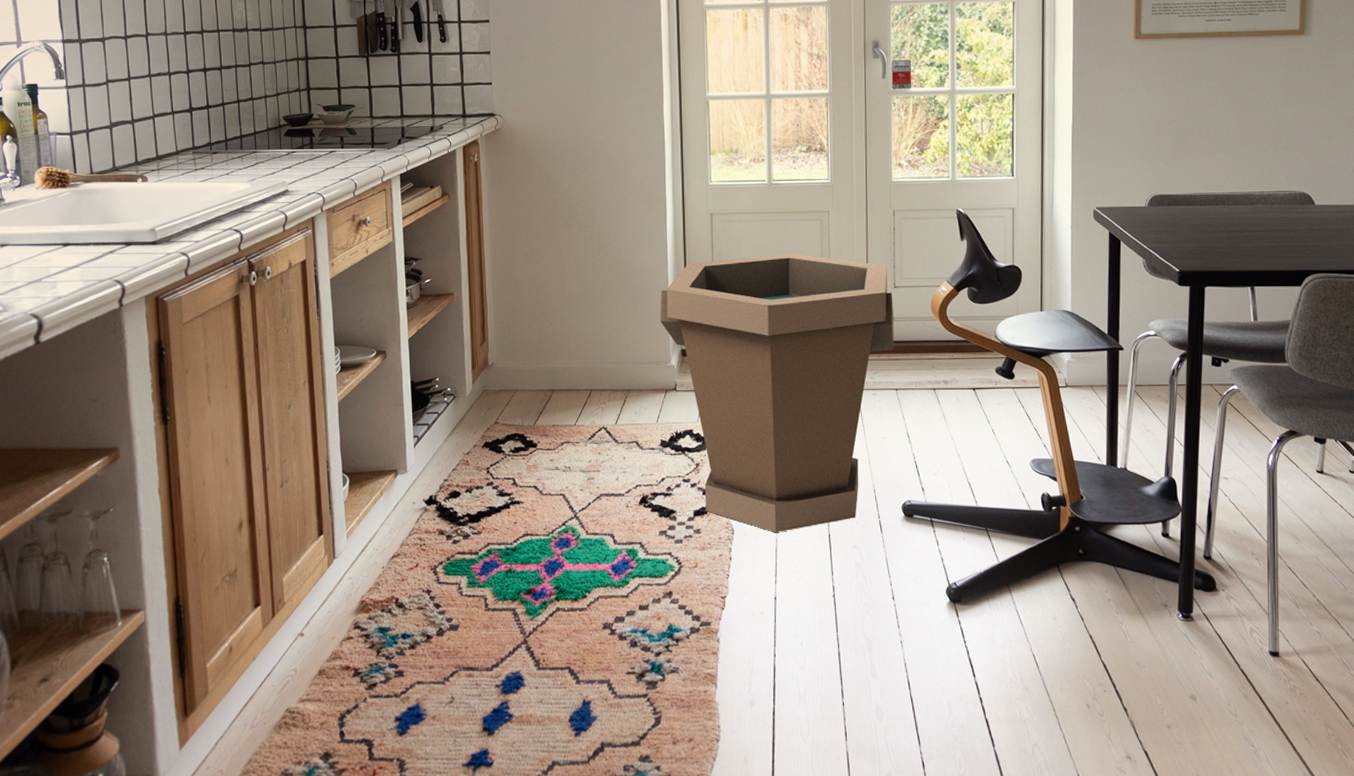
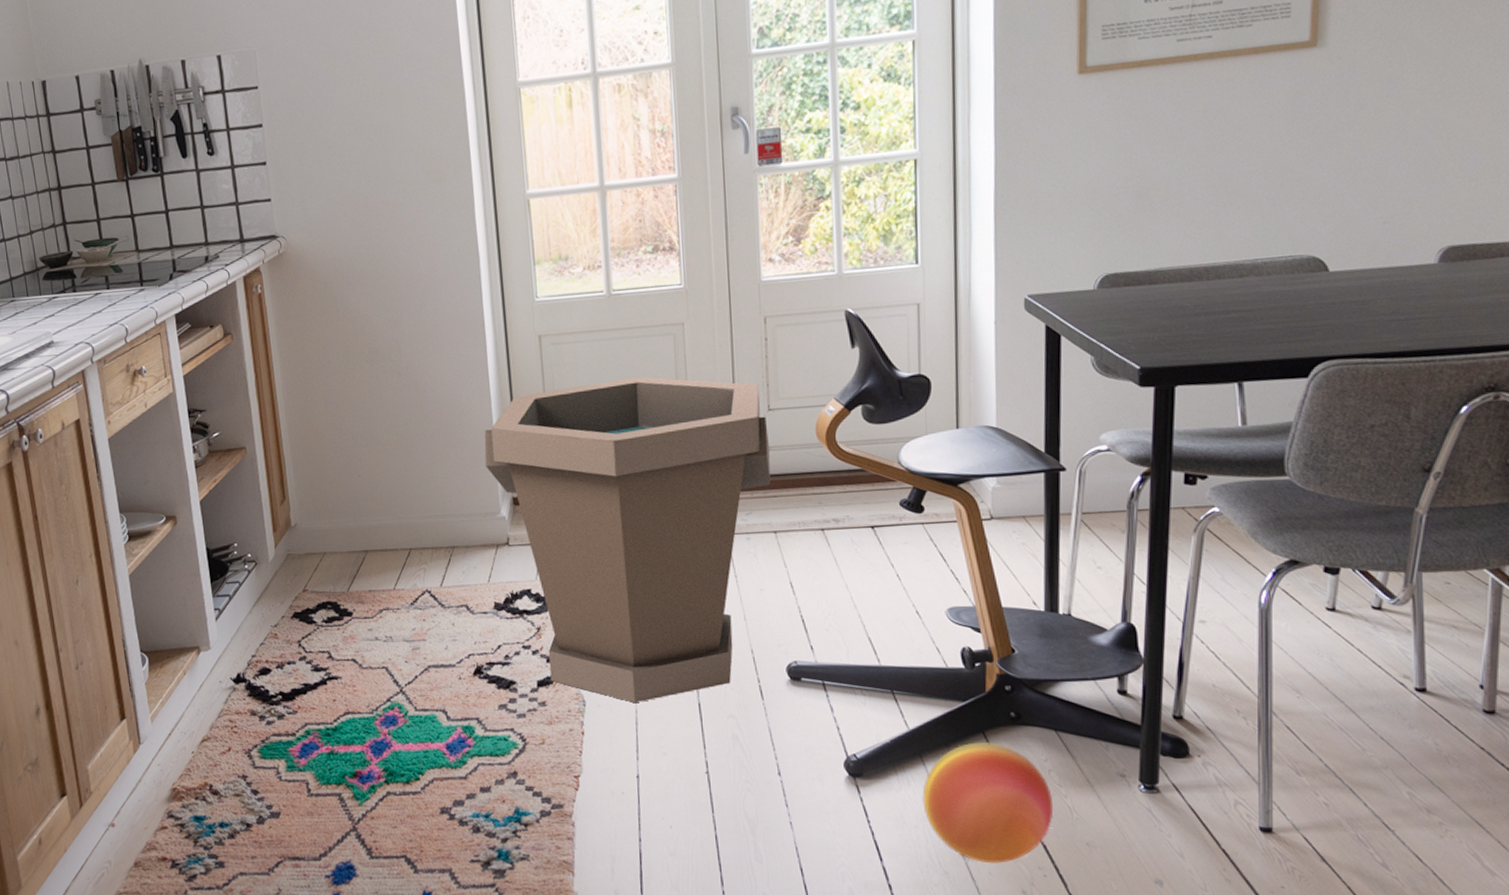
ball: none [1009,575,1112,680] -> present [922,742,1054,863]

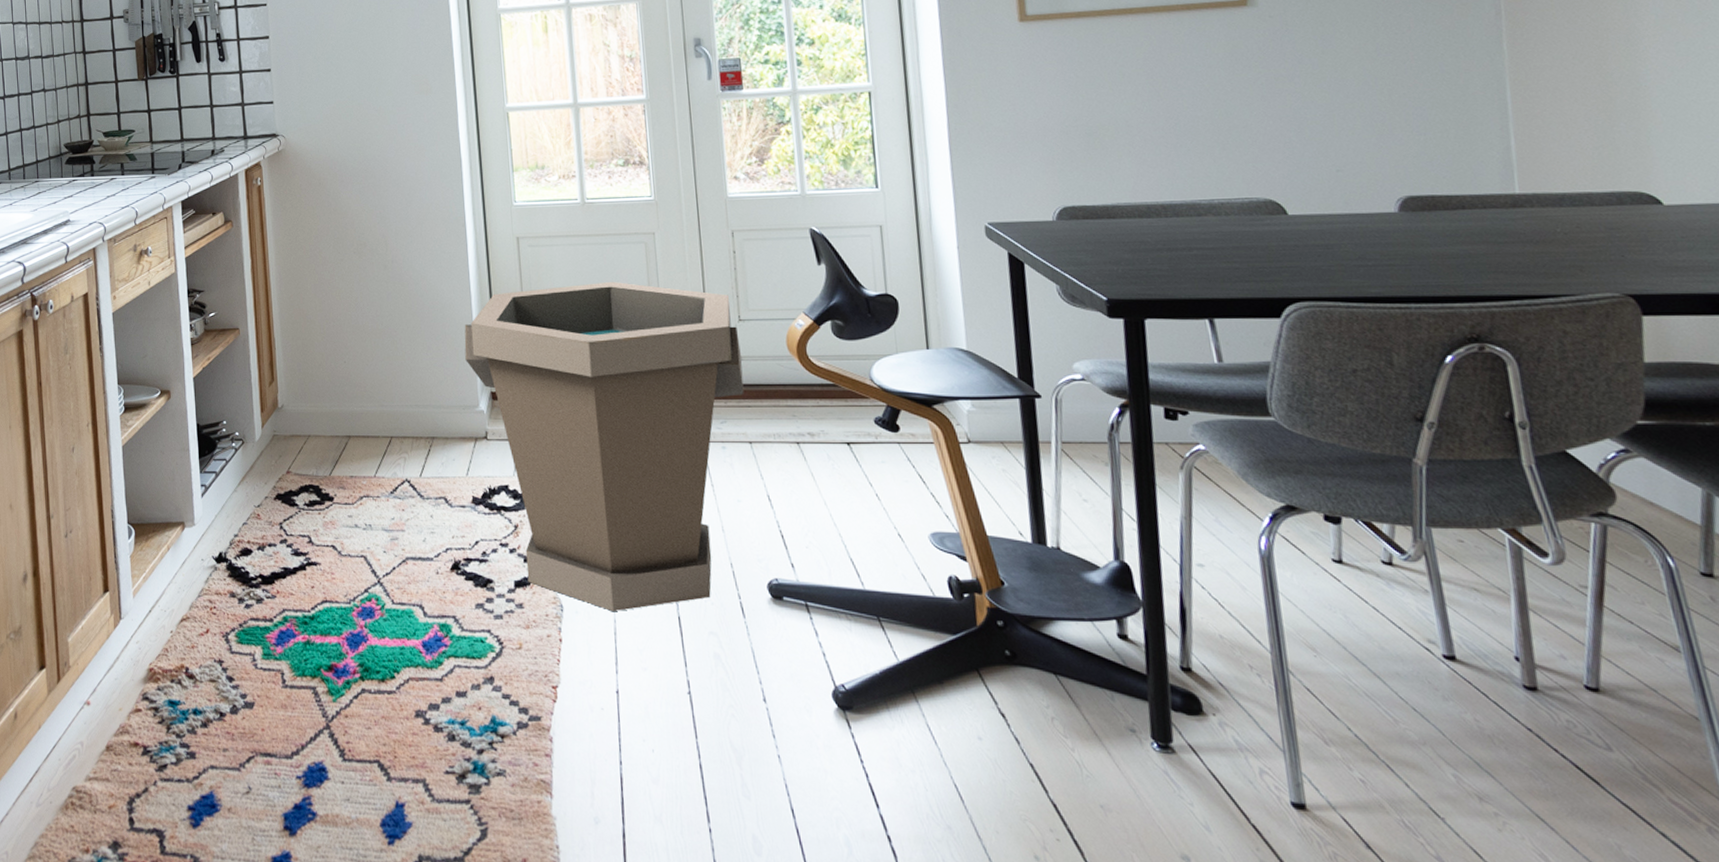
ball: present [922,742,1054,863] -> none [917,681,1062,821]

